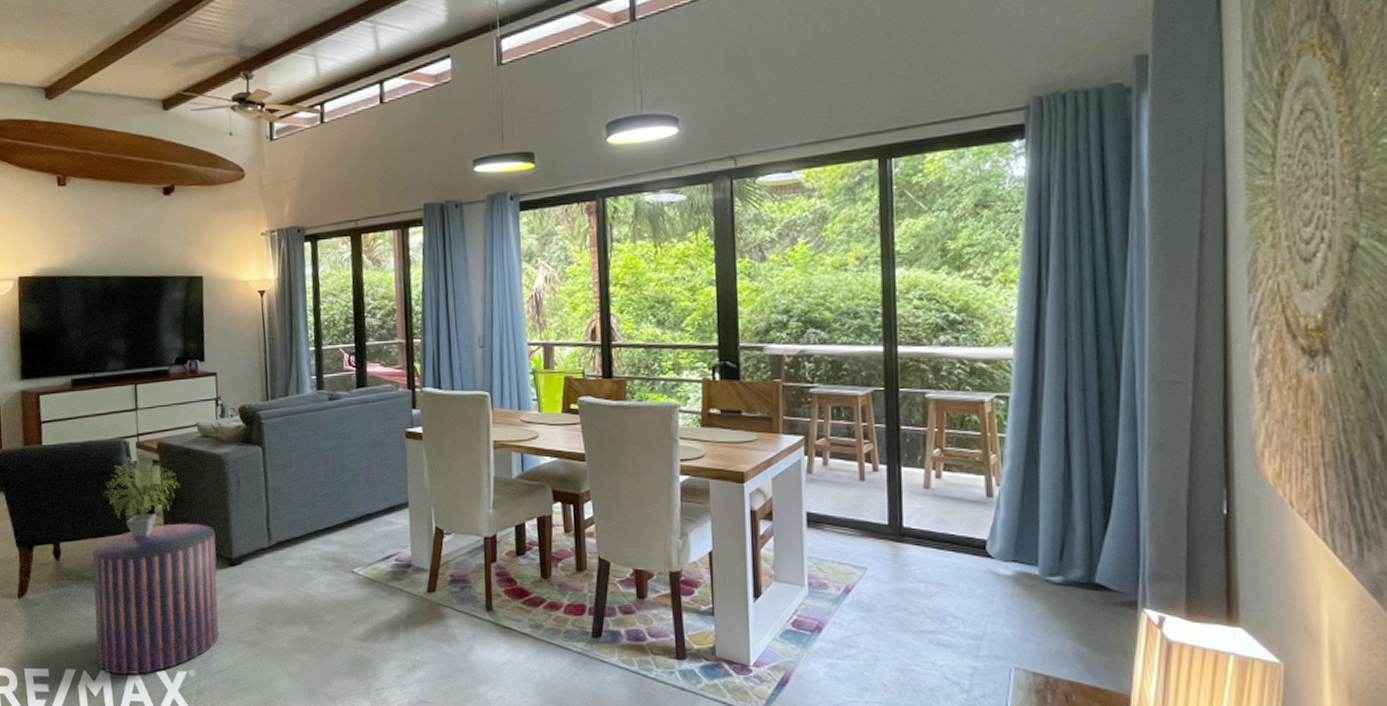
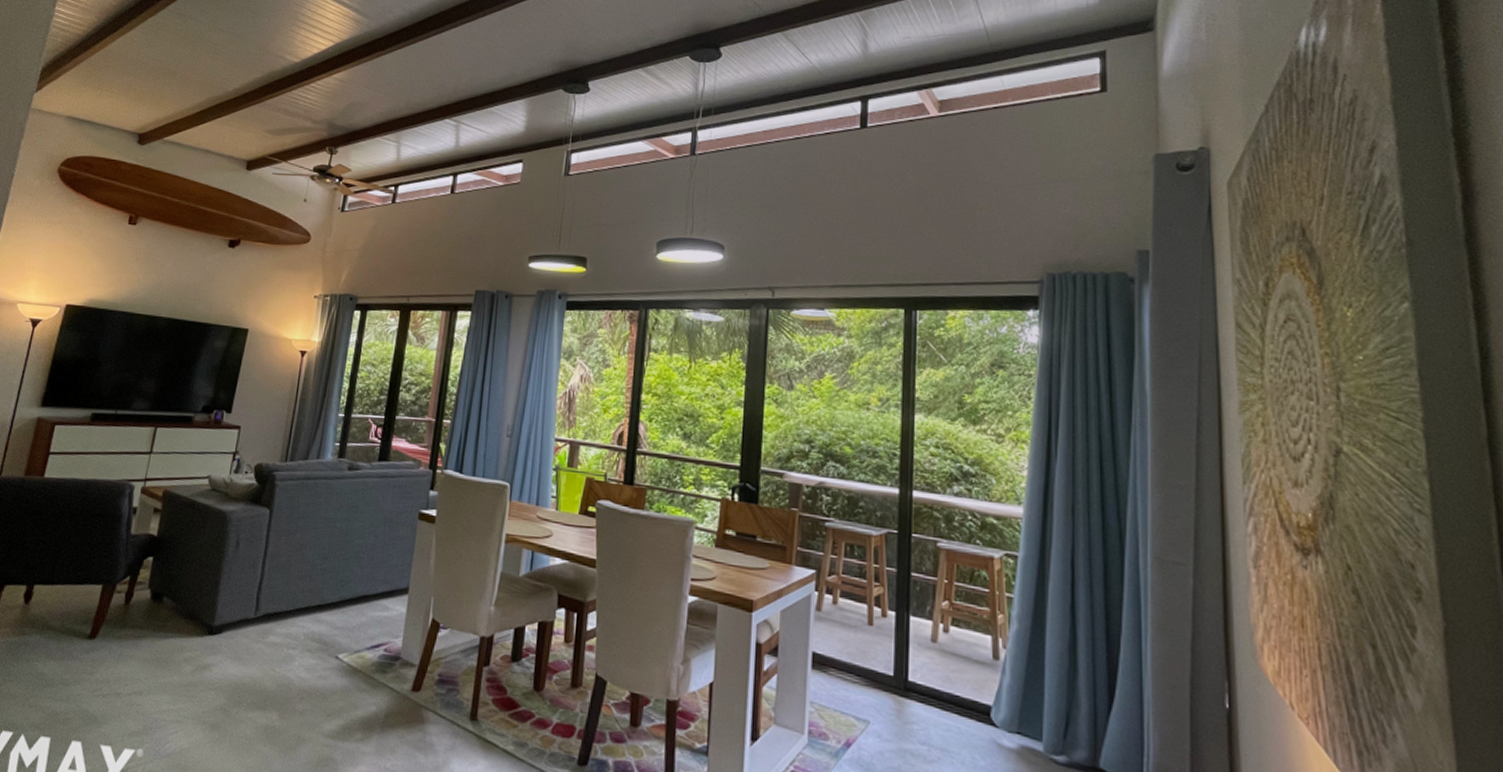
stool: present [92,523,220,675] -> none [38,578,202,747]
potted plant: present [102,457,179,538] -> none [93,501,176,591]

